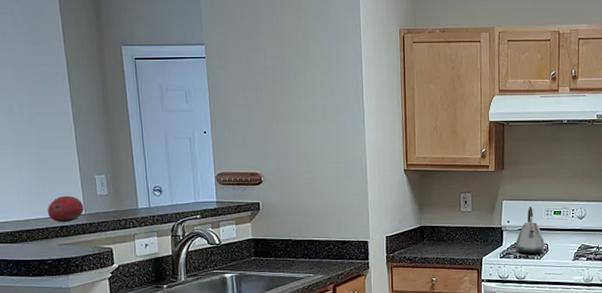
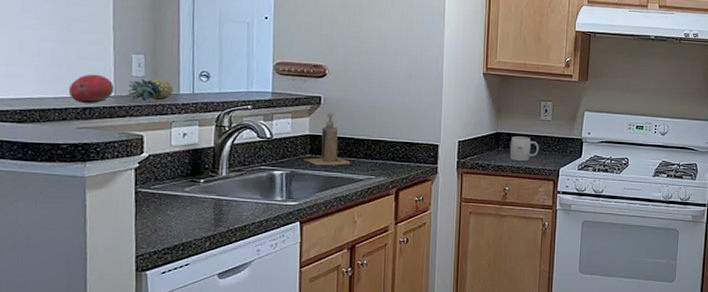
fruit: none [94,196,133,219] -> present [126,78,173,102]
soap dispenser: none [249,217,291,267] -> present [303,113,351,166]
mug: none [434,229,461,253] -> present [509,136,539,162]
kettle: present [515,207,546,256] -> none [594,120,626,170]

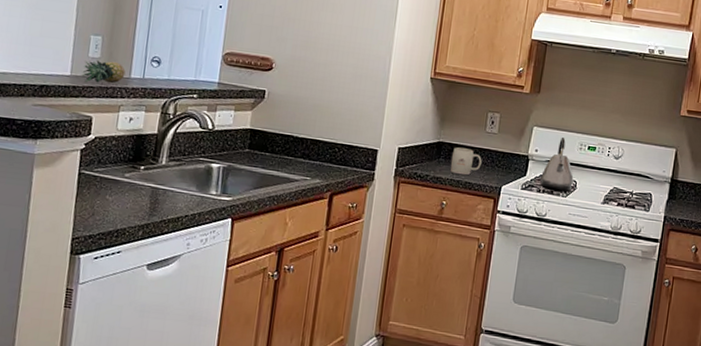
fruit: present [68,74,115,104] -> none [29,52,71,83]
soap dispenser: present [303,113,351,166] -> none [241,107,288,164]
kettle: none [594,120,626,170] -> present [539,138,575,193]

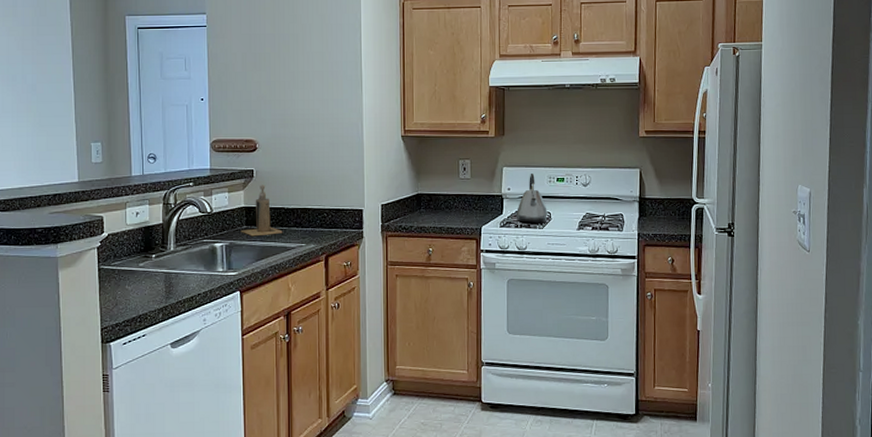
fruit: present [81,60,126,84] -> none [88,163,126,187]
soap dispenser: none [241,107,288,164] -> present [240,185,283,237]
mug: present [450,147,482,176] -> none [431,197,460,222]

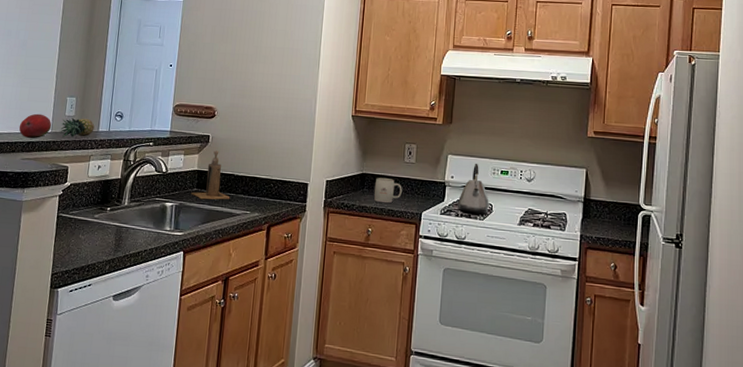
fruit: none [41,163,78,191] -> present [19,113,52,139]
fruit: none [88,163,126,187] -> present [60,118,95,138]
mug: none [431,197,460,222] -> present [373,178,402,204]

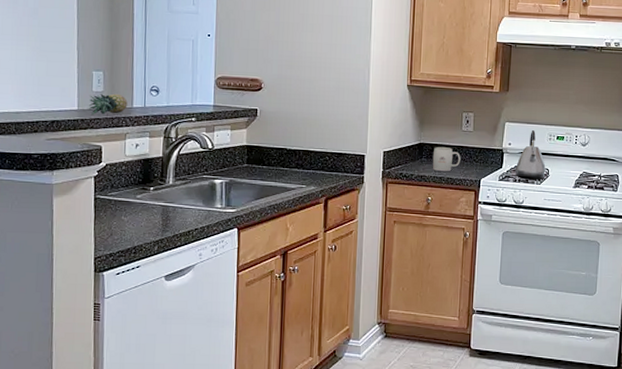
fruit: present [19,113,52,139] -> none [39,89,78,118]
soap dispenser: present [191,150,230,200] -> none [241,124,284,175]

